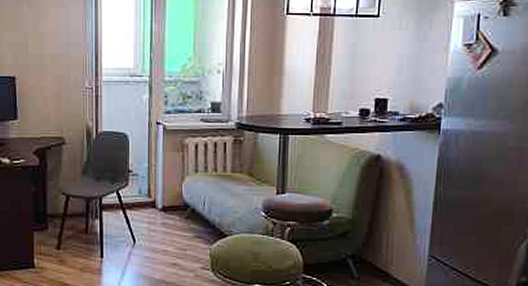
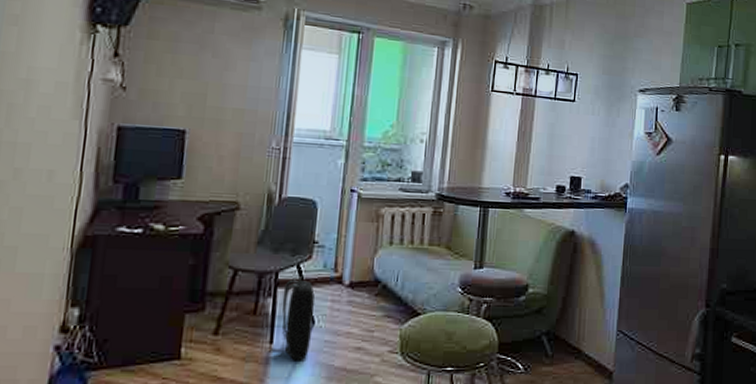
backpack: none [101,201,135,273] -> present [268,276,316,361]

